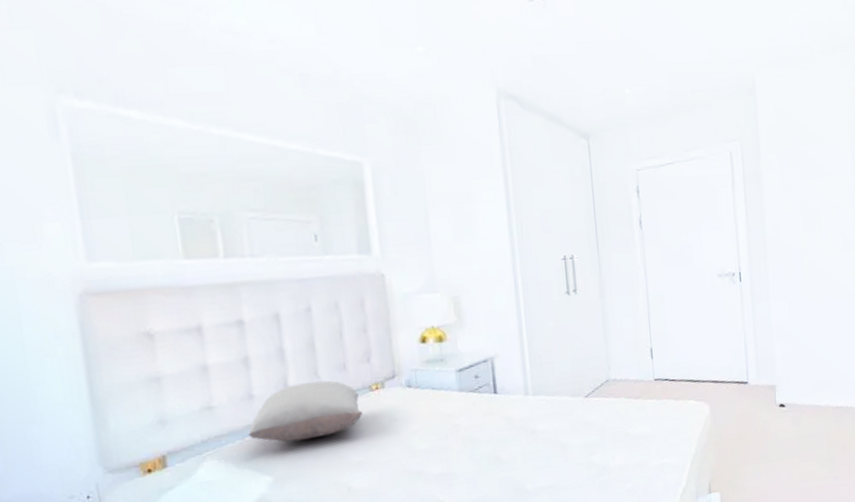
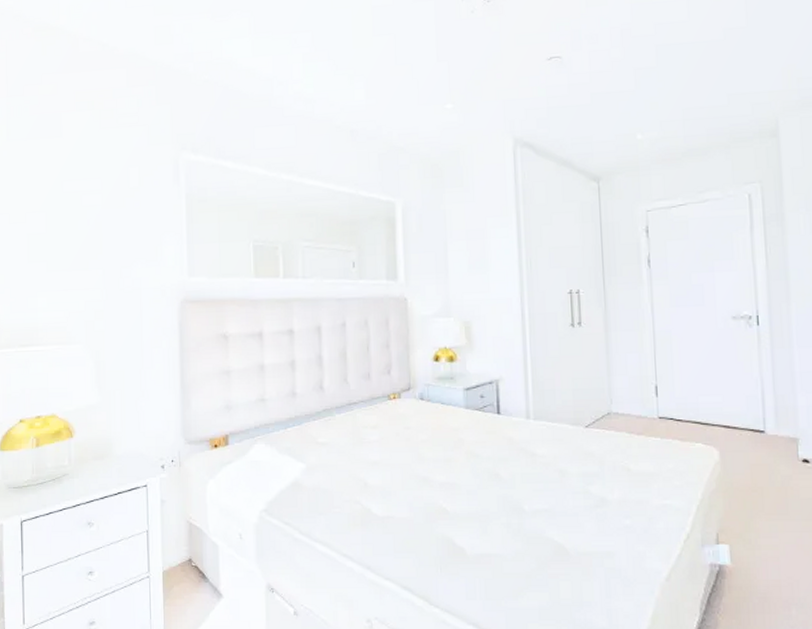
pillow: present [248,380,362,442] -> none [290,386,381,437]

